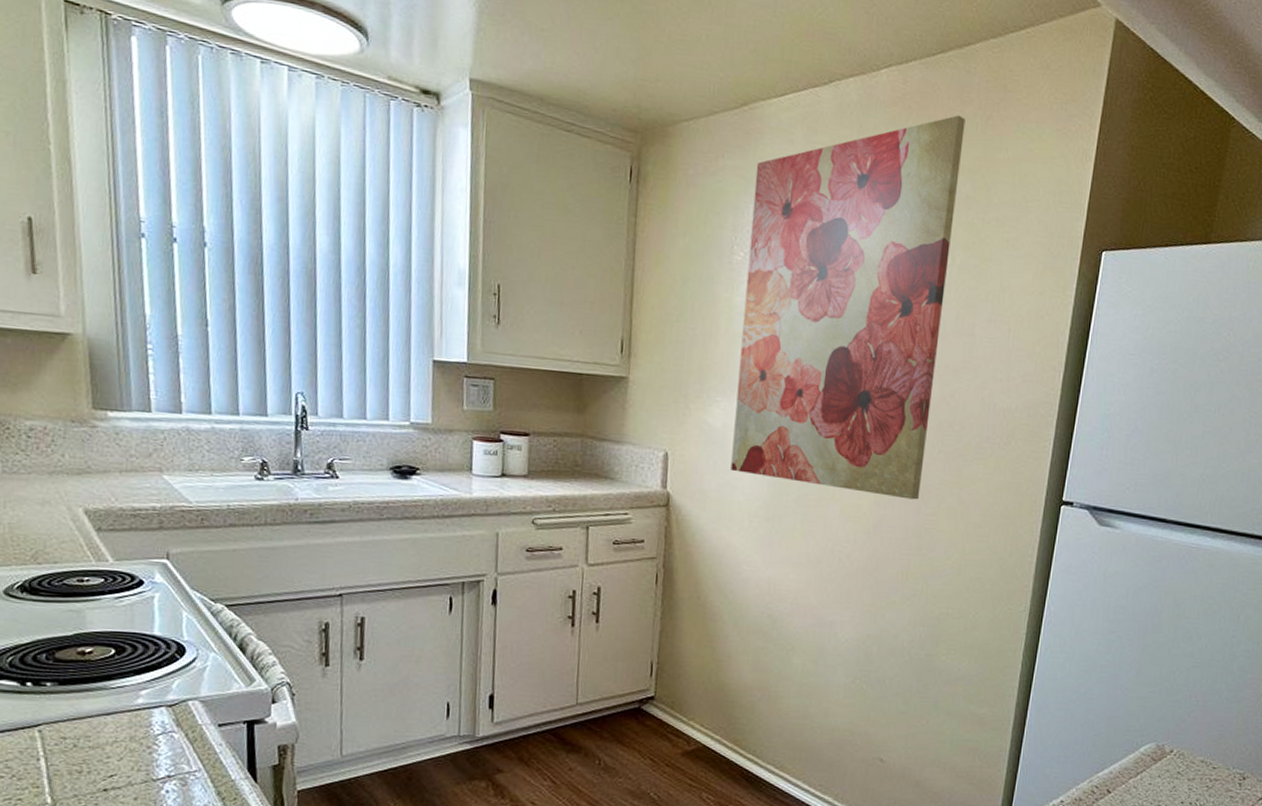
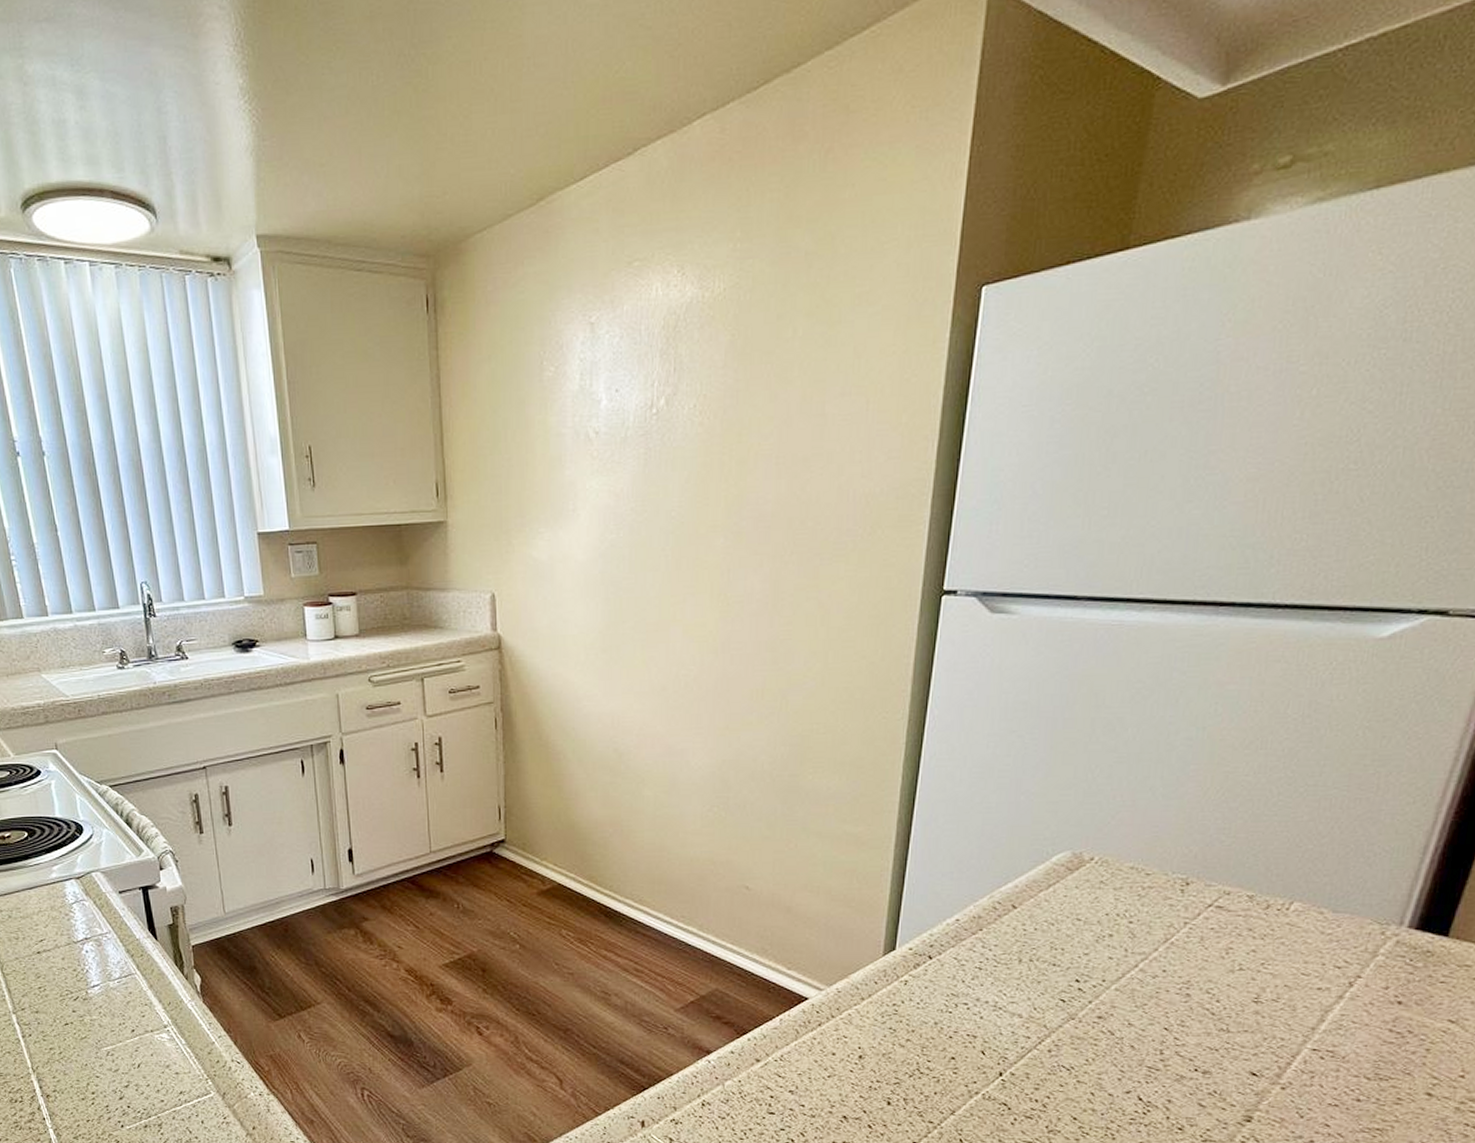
wall art: present [731,114,966,500] -> none [560,155,799,611]

